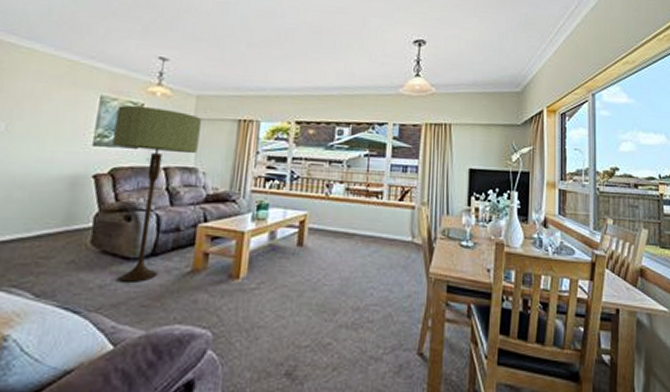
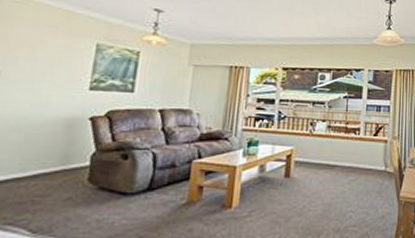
floor lamp: present [112,105,201,282] -> none [109,52,195,215]

